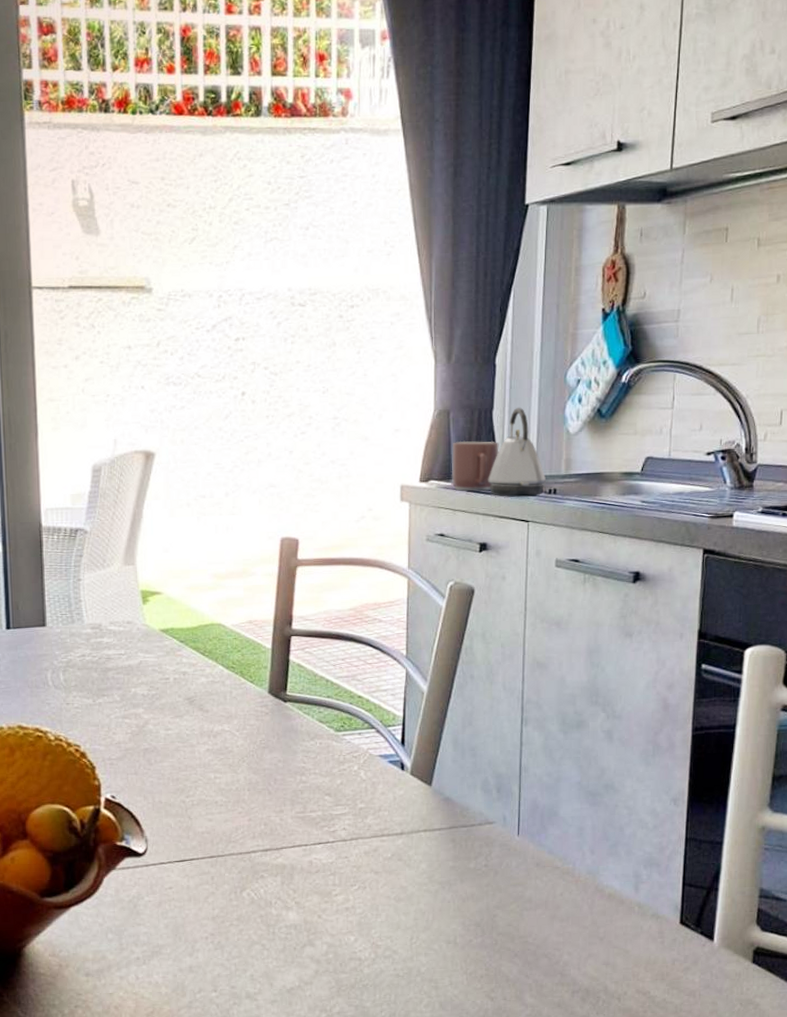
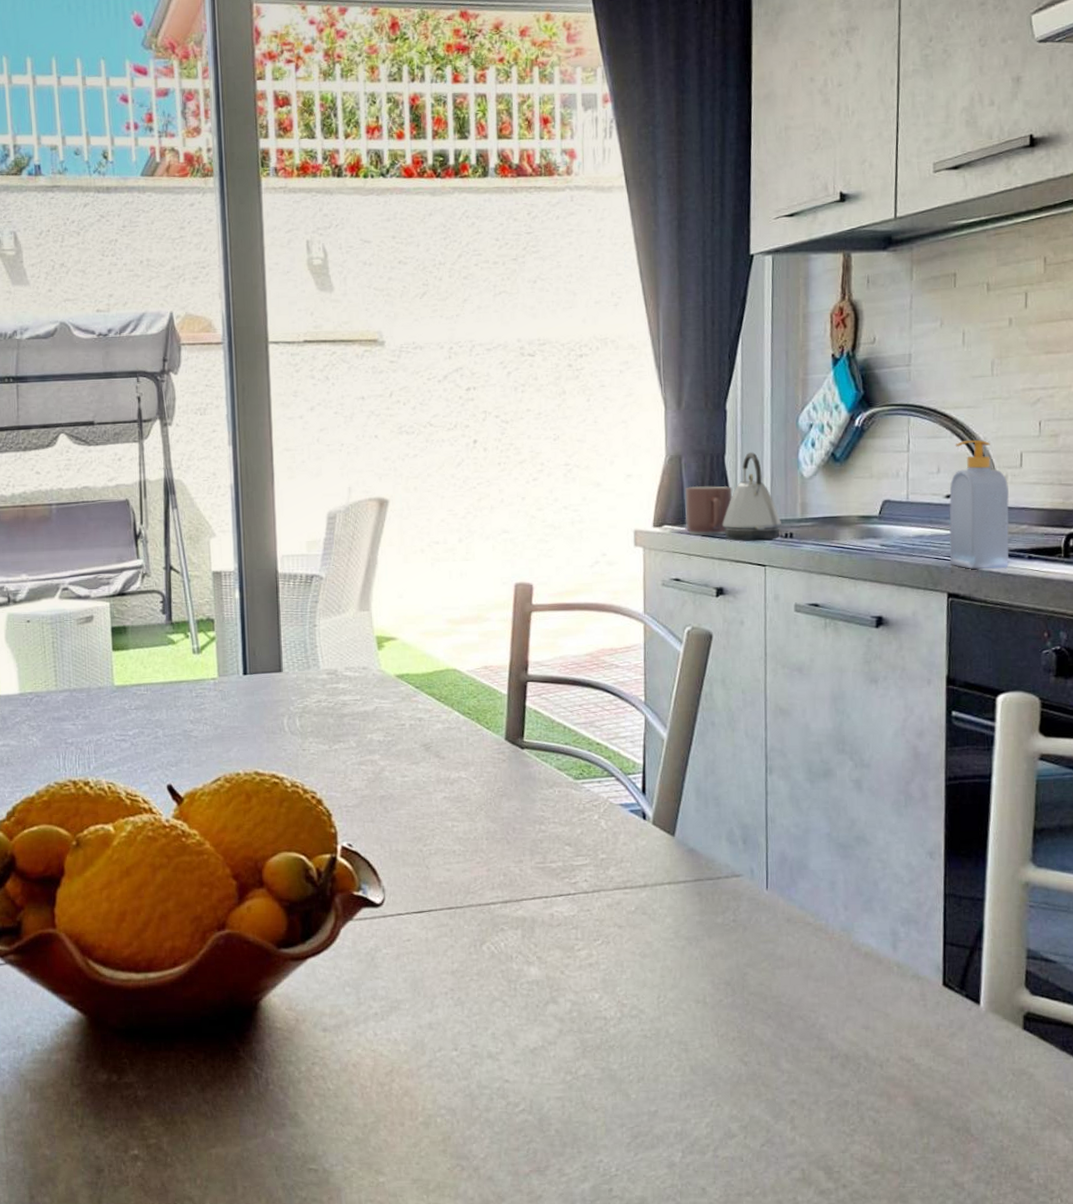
soap bottle: none [707,397,767,526] -> present [949,439,1009,570]

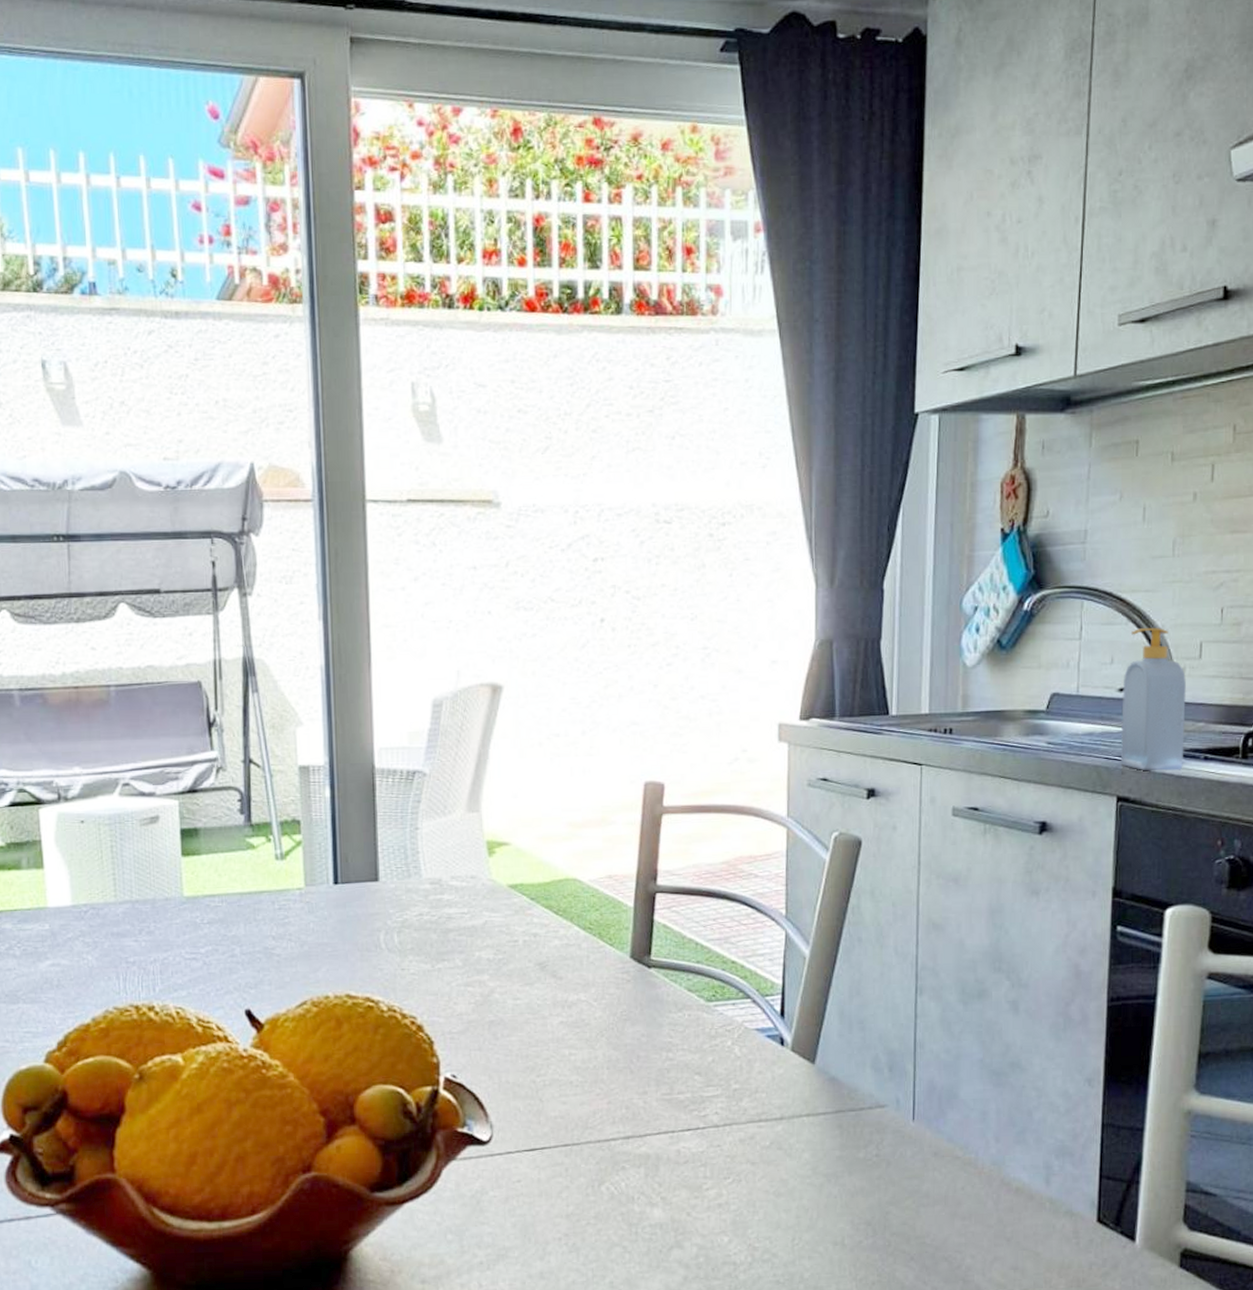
mug: present [685,485,733,536] -> none [835,674,888,731]
kettle: present [721,451,781,542] -> none [875,637,940,738]

